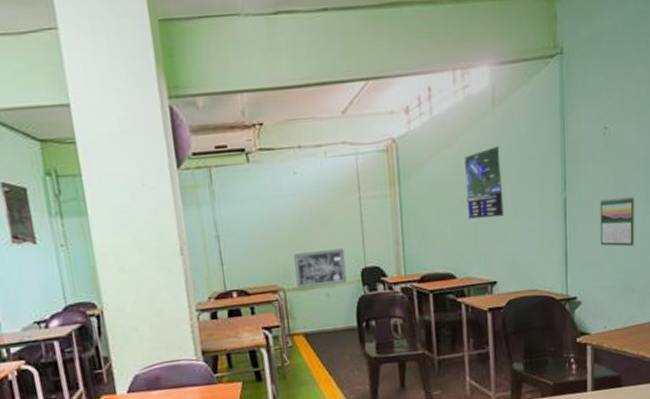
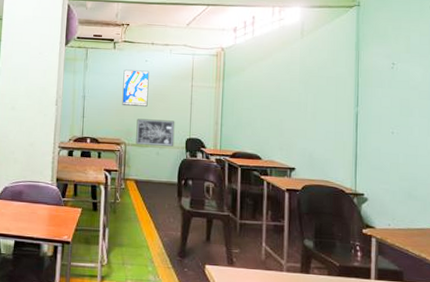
wall art: none [266,186,306,241] -> present [122,69,149,107]
map: present [465,146,504,219] -> none [275,64,305,118]
calendar: present [600,196,635,247] -> none [386,118,418,160]

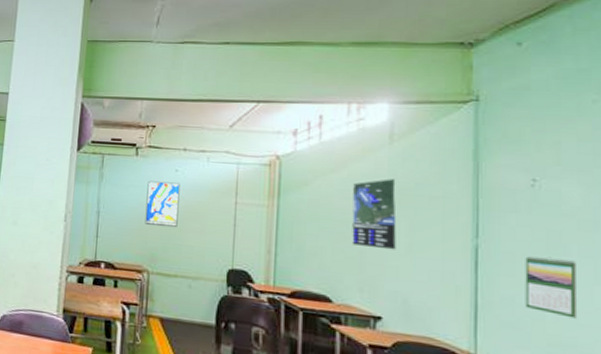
wall art: present [136,118,175,147] -> none [161,241,213,279]
map: none [275,64,305,118] -> present [352,179,397,250]
calendar: none [386,118,418,160] -> present [525,256,578,319]

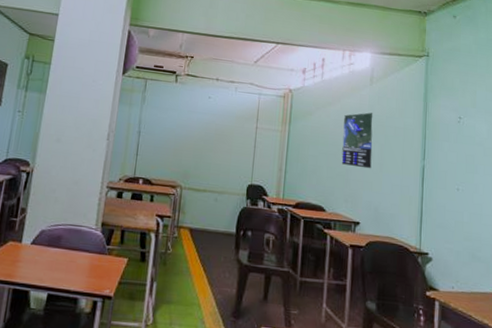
wall art: present [145,181,180,228] -> none [180,105,212,148]
calendar: present [525,256,578,319] -> none [451,174,483,220]

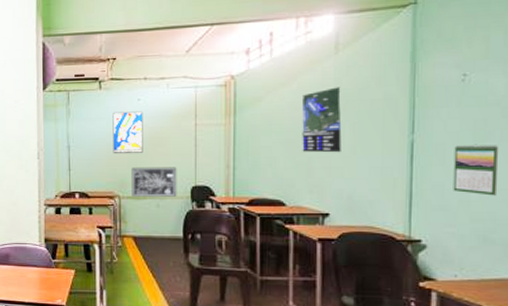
wall art: none [180,105,212,148] -> present [112,111,143,154]
wall art: none [193,160,237,193] -> present [131,167,177,197]
calendar: none [451,174,483,220] -> present [453,144,499,196]

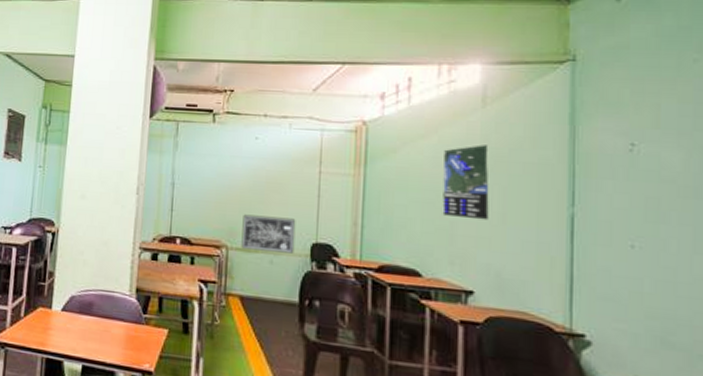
wall art: present [112,111,143,154] -> none [223,149,261,200]
calendar: present [453,144,499,196] -> none [622,225,677,290]

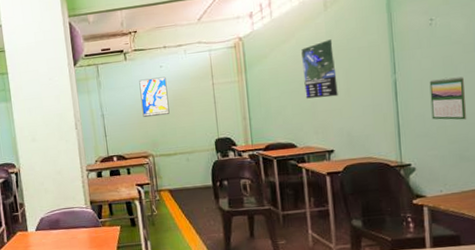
wall art: none [223,149,261,200] -> present [139,77,170,118]
wall art: present [241,214,296,254] -> none [161,123,204,154]
calendar: none [622,225,677,290] -> present [429,76,467,120]

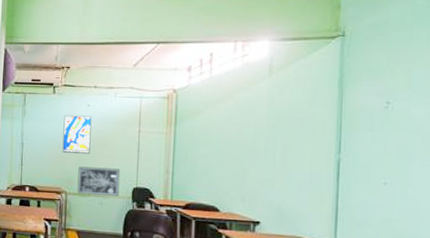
wall art: none [161,123,204,154] -> present [77,166,120,196]
map: present [301,39,338,99] -> none [236,106,274,166]
calendar: present [429,76,467,120] -> none [376,166,420,216]

